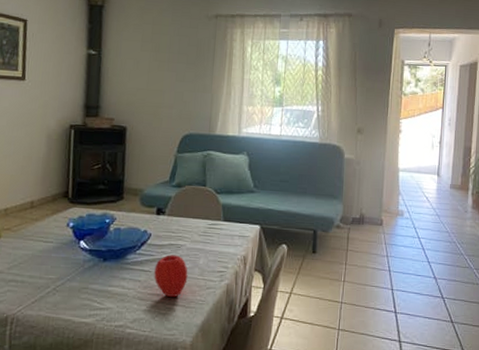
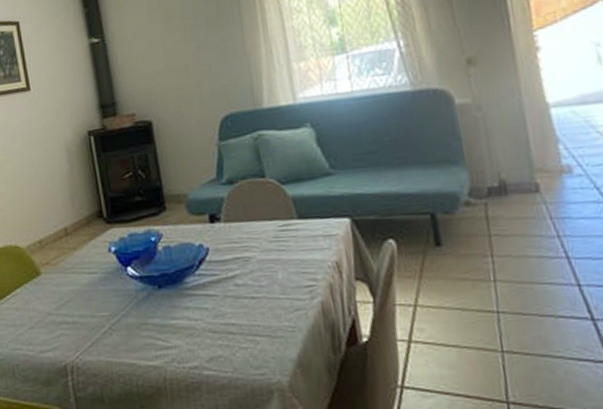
apple: present [154,255,188,297] -> none [221,271,267,326]

